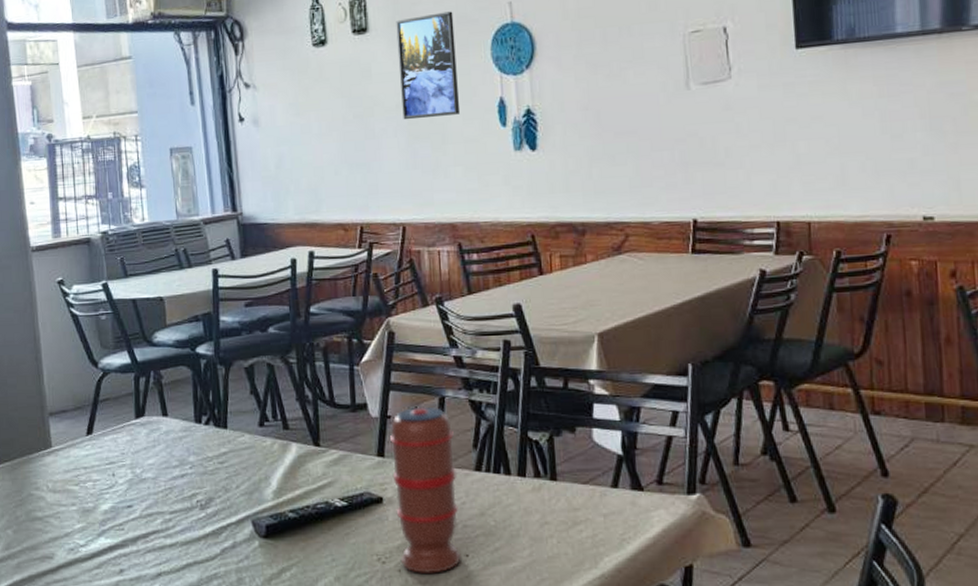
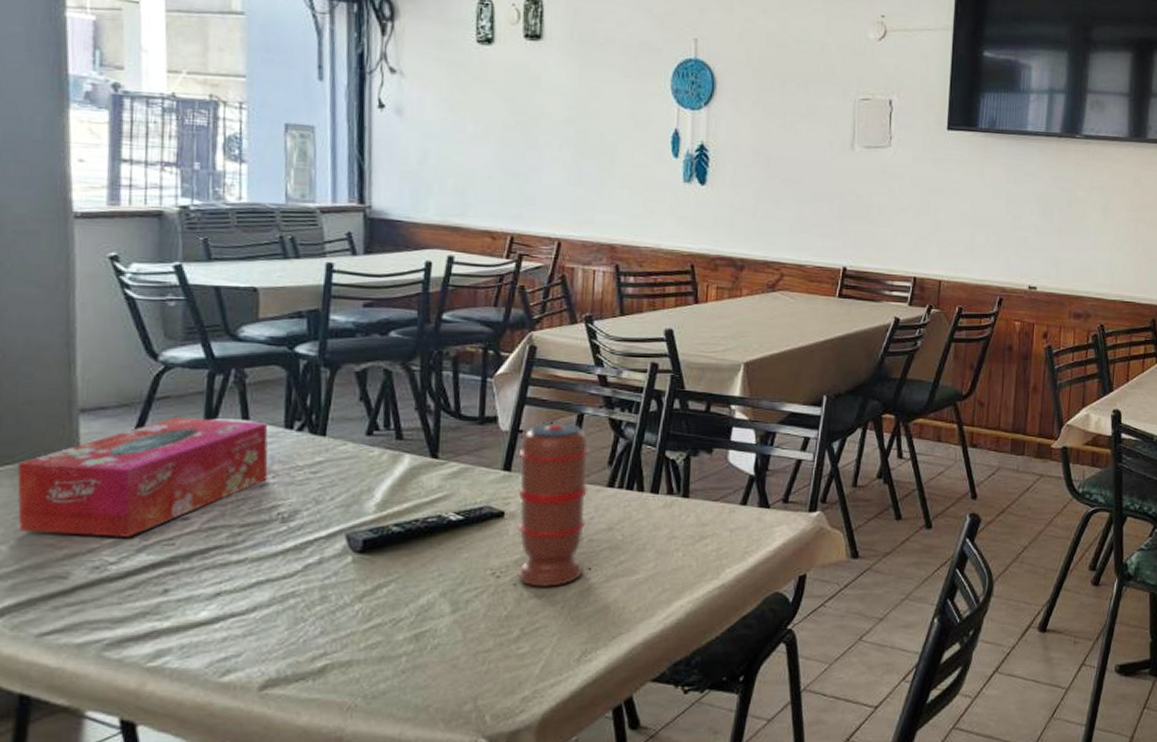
tissue box: none [13,416,186,523] -> present [17,416,268,537]
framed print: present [396,11,461,120] -> none [571,33,637,139]

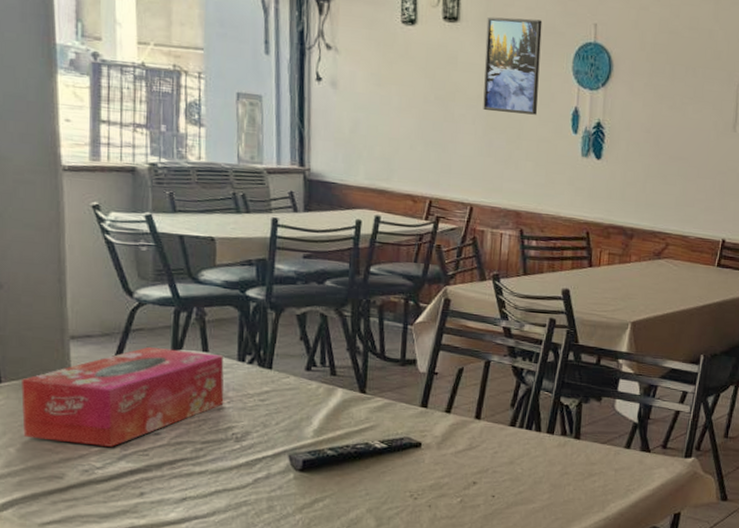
spice grinder: present [517,422,589,587] -> none [431,367,495,510]
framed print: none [571,33,637,139] -> present [483,16,543,115]

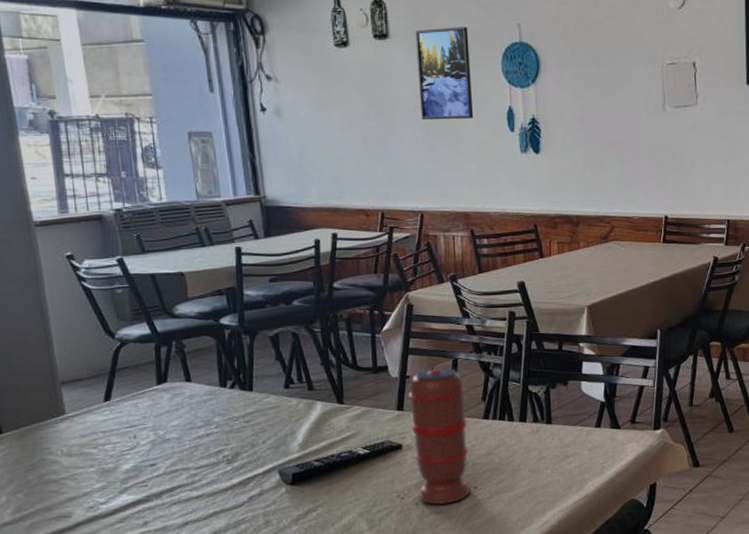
tissue box: present [21,346,224,447] -> none [21,383,212,483]
spice grinder: none [431,367,495,510] -> present [408,367,471,505]

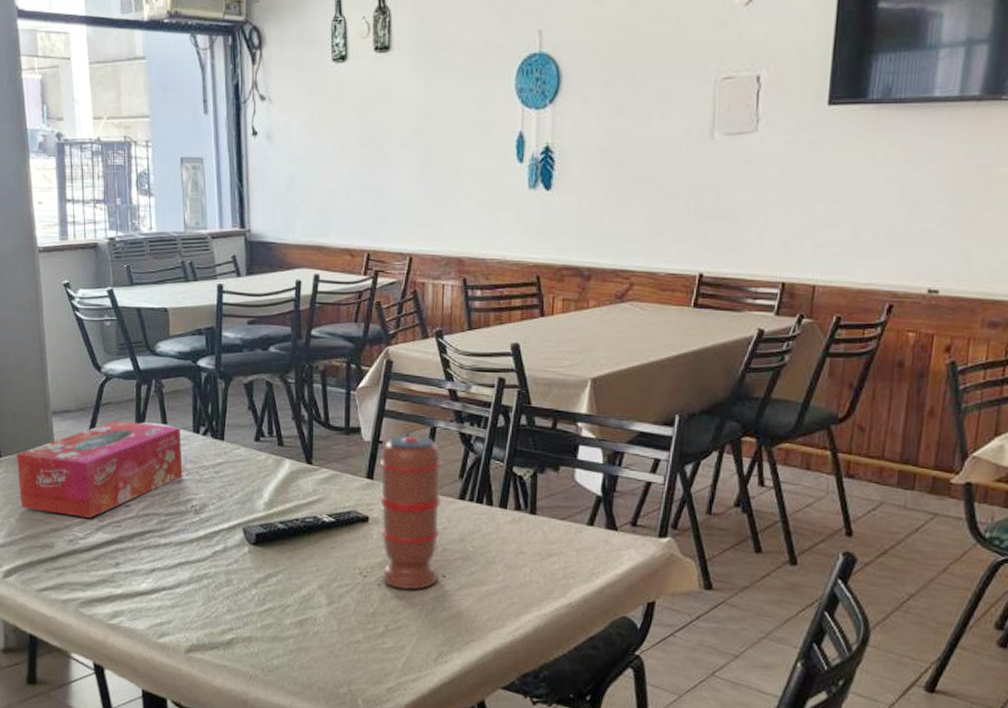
tissue box: none [21,383,212,483] -> present [17,420,183,518]
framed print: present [415,27,474,120] -> none [419,35,480,148]

